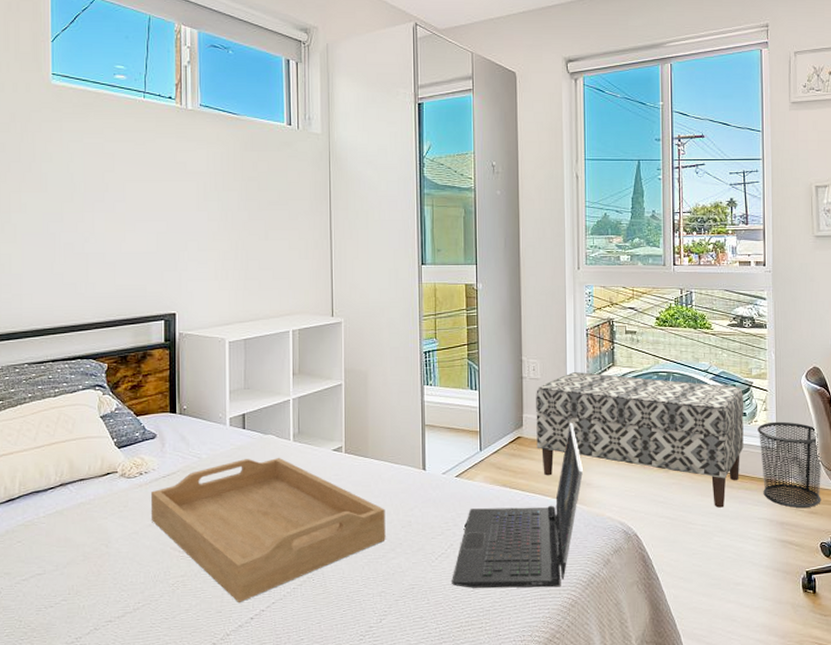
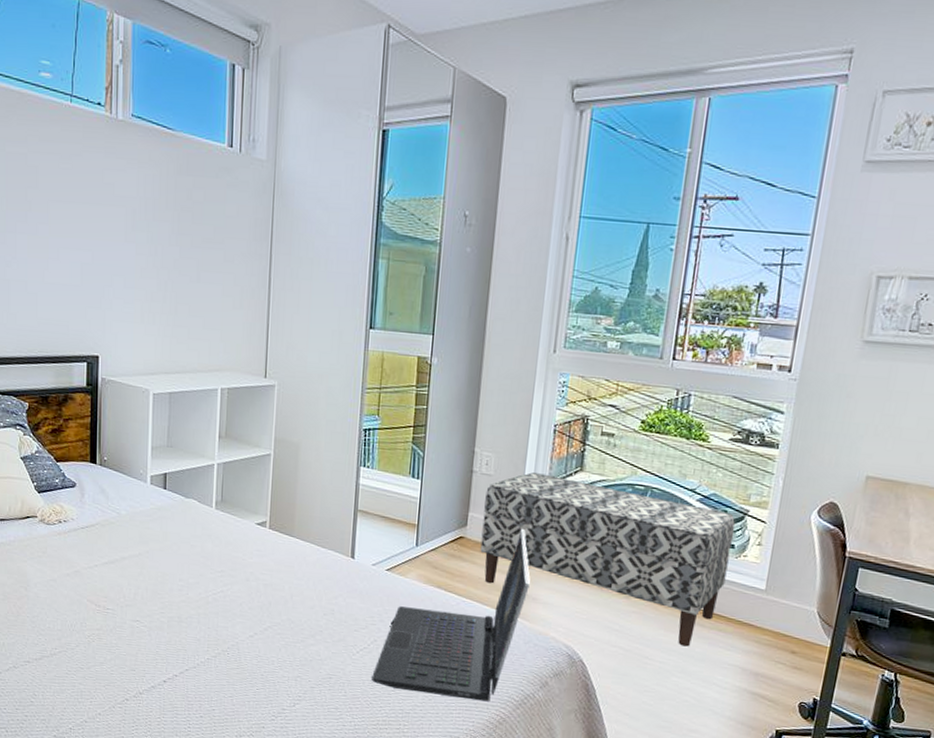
serving tray: present [151,458,386,602] -> none [70,520,308,664]
waste bin: present [757,421,822,508] -> none [739,559,821,662]

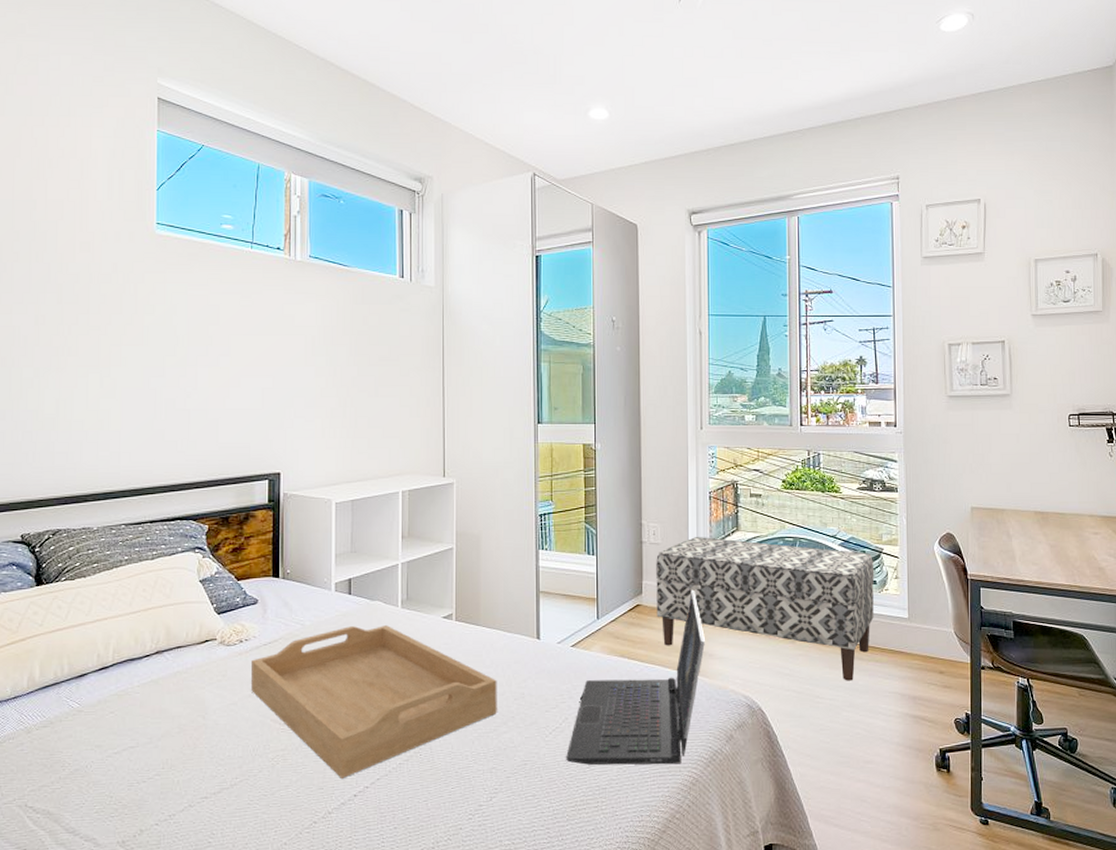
serving tray: none [70,520,308,664] -> present [251,625,497,778]

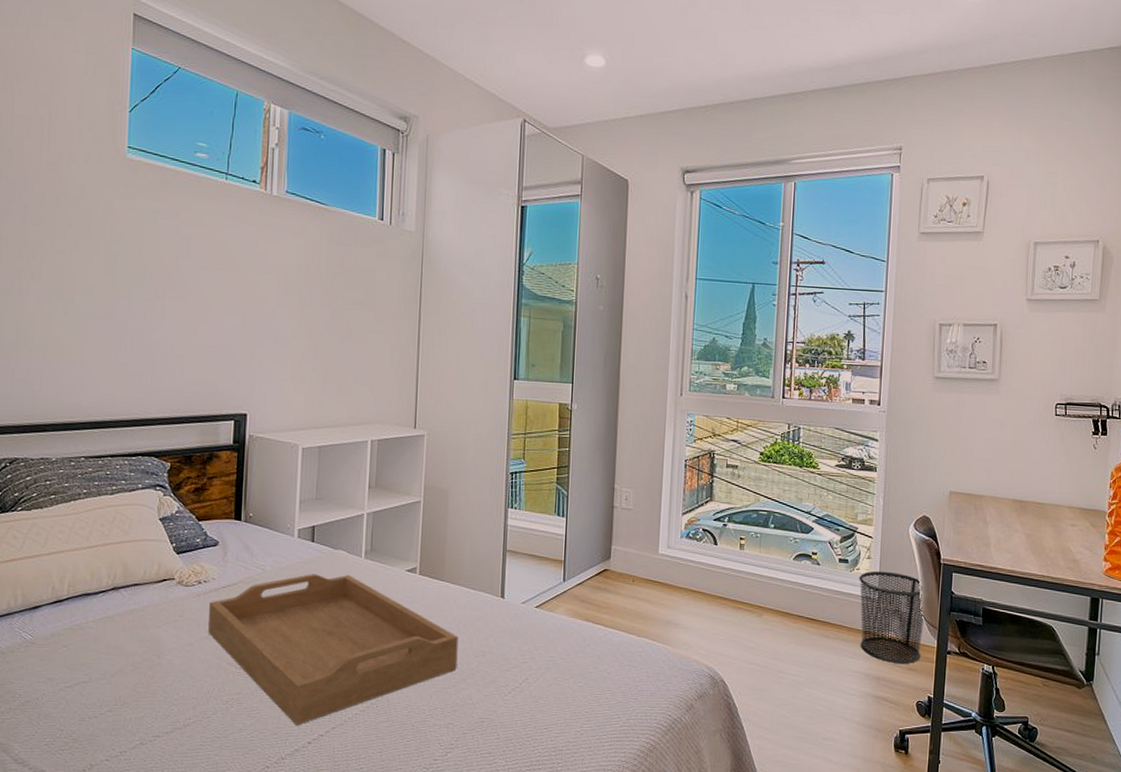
laptop: present [566,591,705,765] -> none [524,558,671,731]
bench: present [656,537,875,681] -> none [624,505,847,658]
waste bin: none [888,590,956,681] -> present [859,571,925,663]

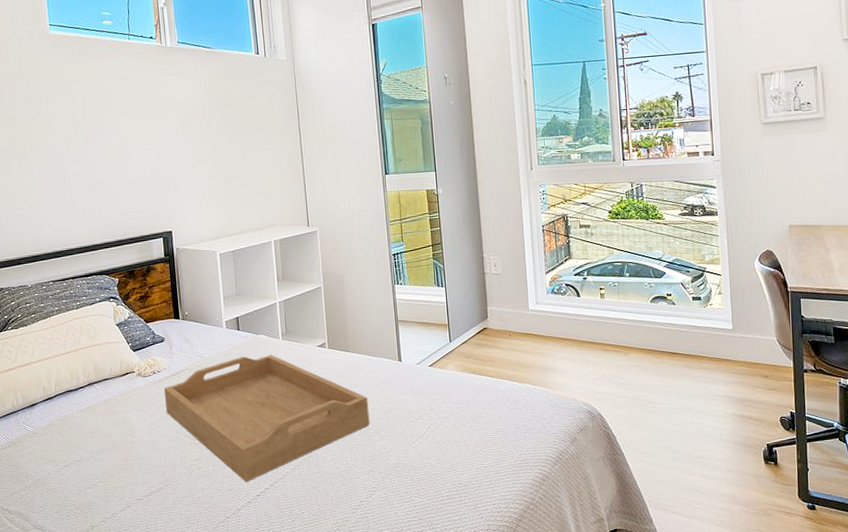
waste bin: present [859,571,925,663] -> none [713,303,779,385]

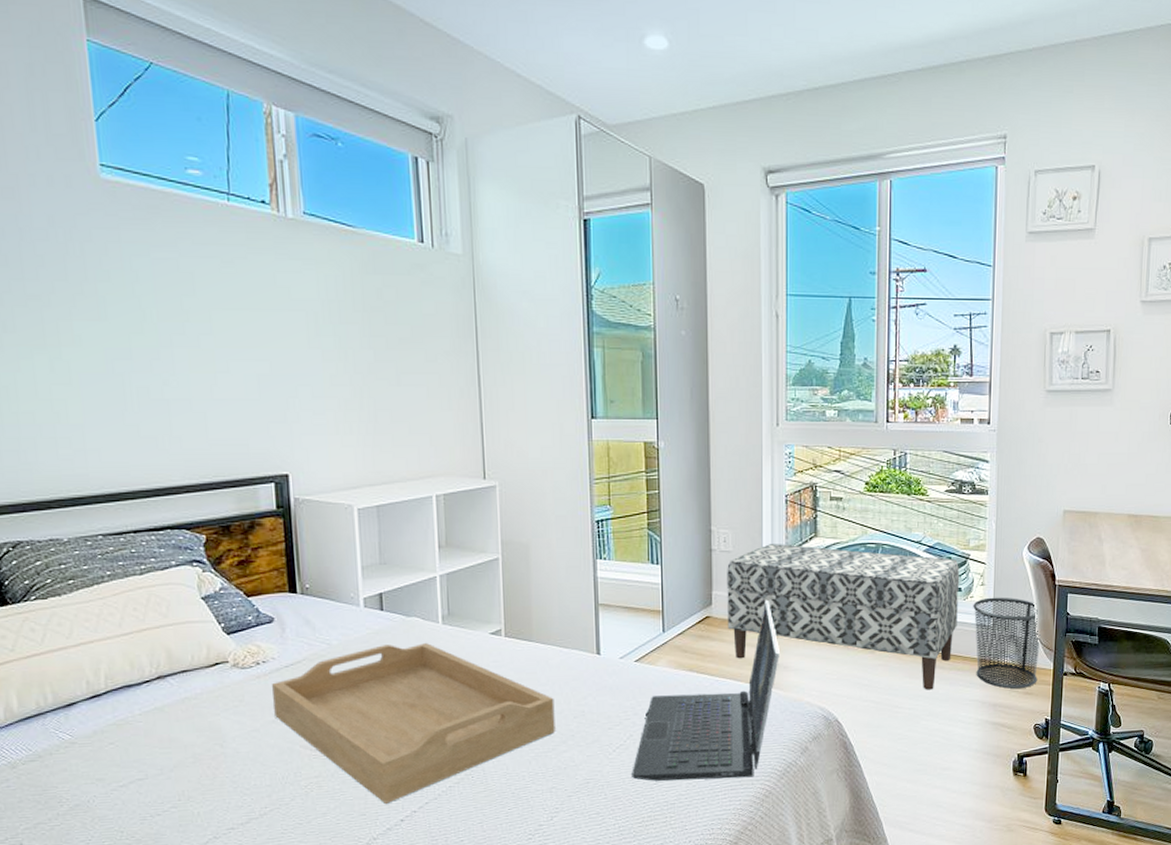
laptop: none [431,313,547,466] -> present [632,601,779,781]
bench: none [498,266,700,387] -> present [727,544,960,690]
waste bin: none [713,303,779,385] -> present [973,597,1041,689]

